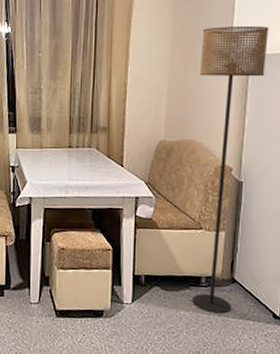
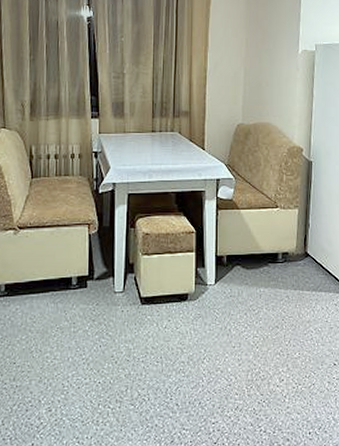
floor lamp: present [192,26,269,314] -> none [271,17,331,288]

